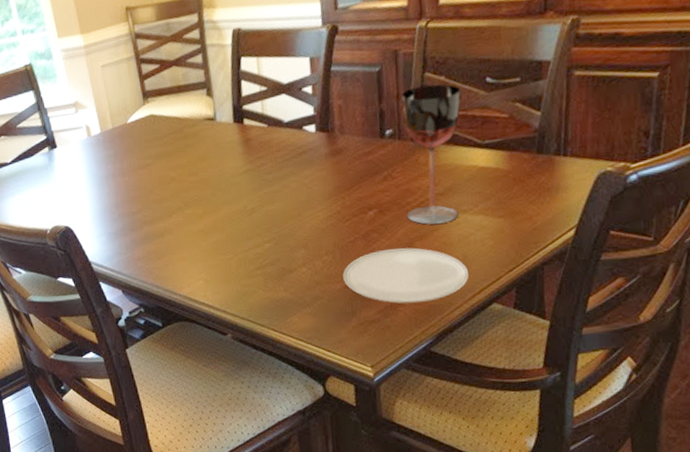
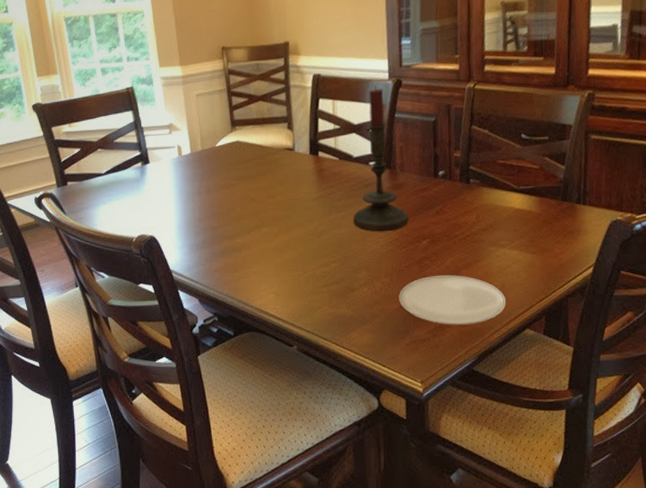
candle: none [287,35,351,205] -> present [353,86,409,231]
wineglass: present [401,84,461,225] -> none [452,136,501,255]

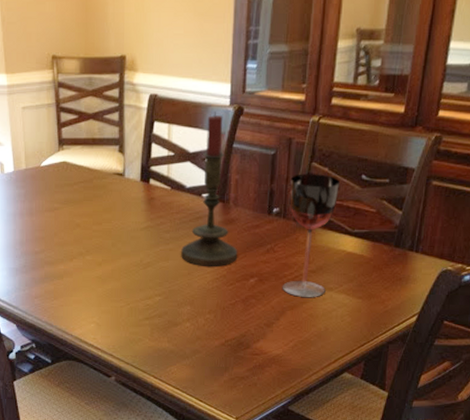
plate: present [399,275,507,326] -> none [221,314,328,366]
wineglass: none [452,136,501,255] -> present [282,174,340,297]

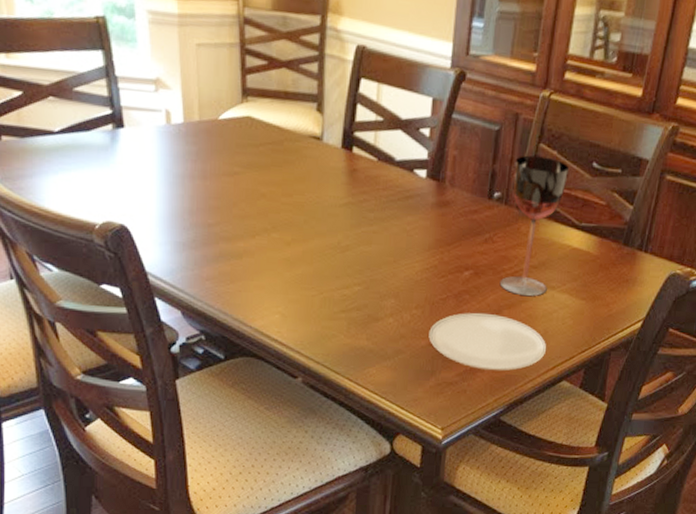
candle: present [181,112,238,266] -> none [386,74,452,255]
plate: none [221,314,328,366] -> present [429,312,547,372]

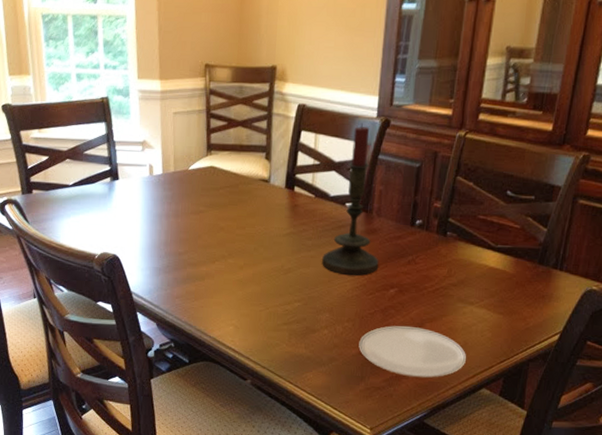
candle: none [386,74,452,255] -> present [322,123,379,275]
wineglass: present [499,155,569,296] -> none [422,187,484,311]

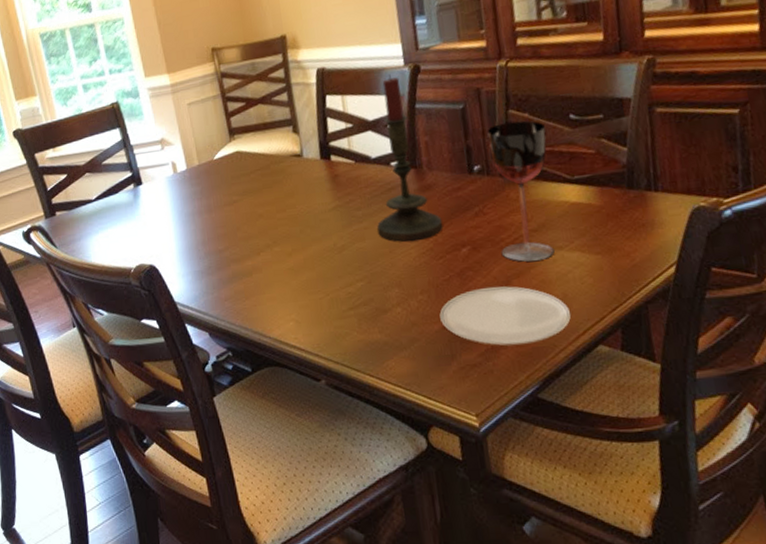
wineglass: none [422,187,484,311] -> present [487,121,555,262]

